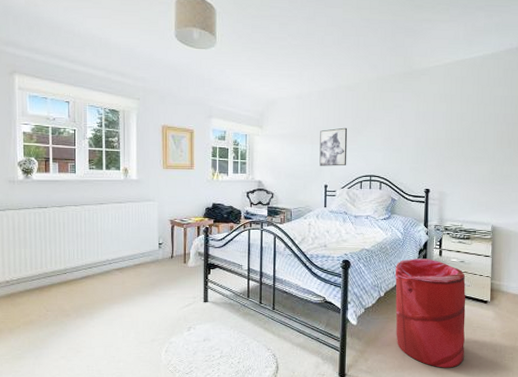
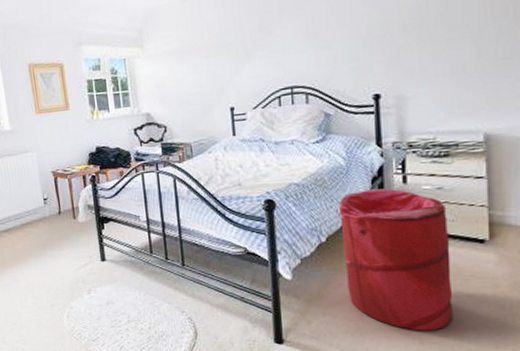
wall art: present [319,127,348,166] -> none [216,28,258,84]

